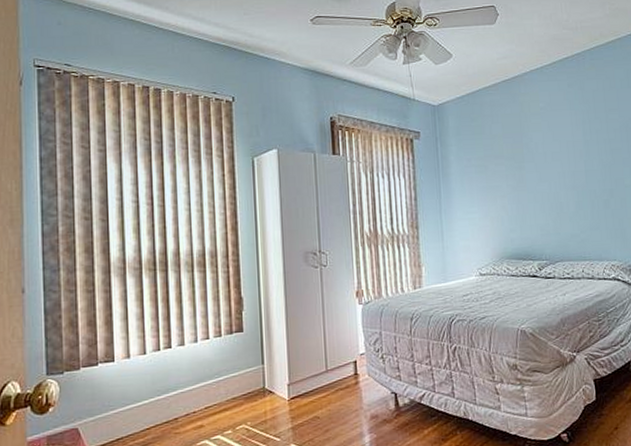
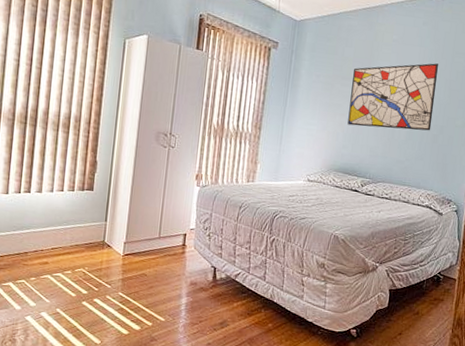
wall art: none [506,124,600,206] -> present [347,63,438,131]

